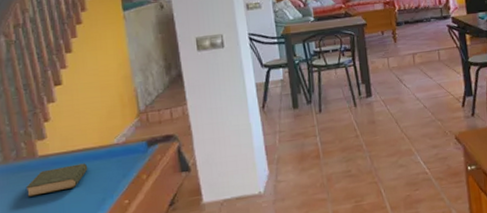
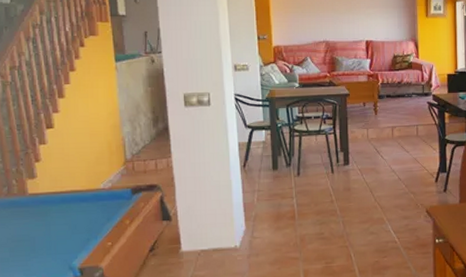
book: present [25,163,88,197] -> none [15,204,75,231]

